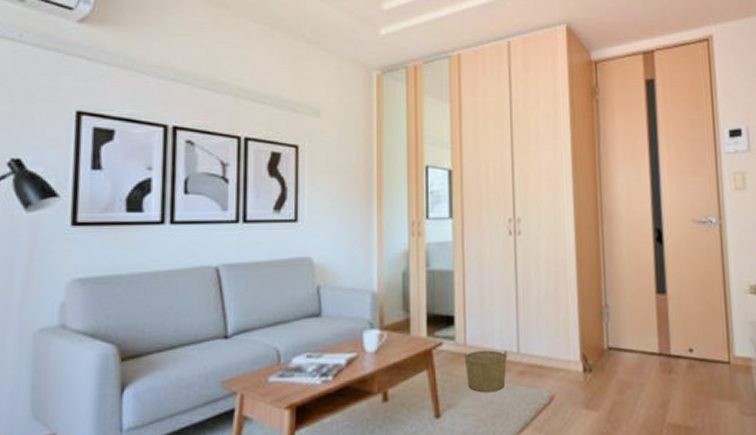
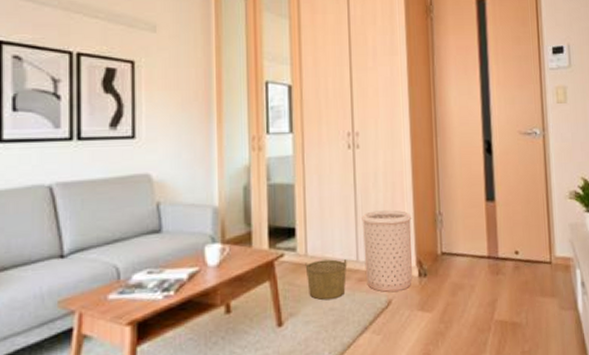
laundry basket: none [523,300,577,388] -> present [362,210,412,293]

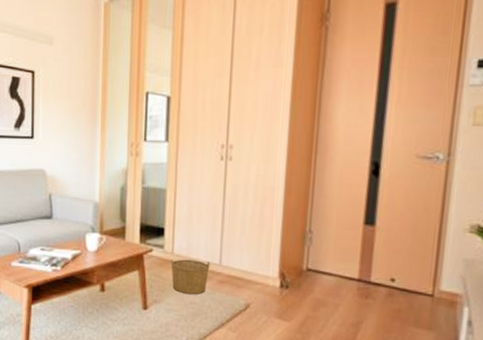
laundry basket: present [362,210,412,293] -> none [226,221,280,298]

